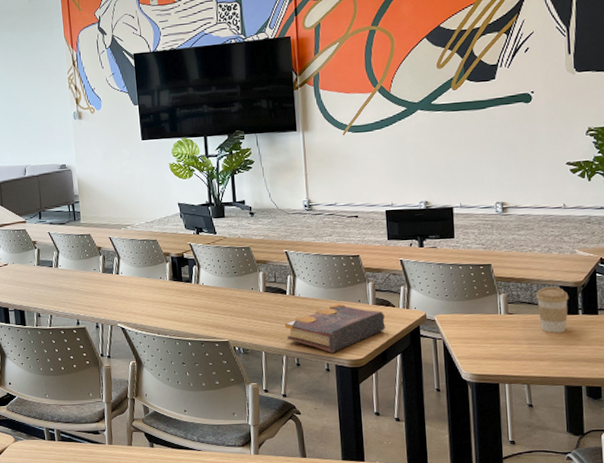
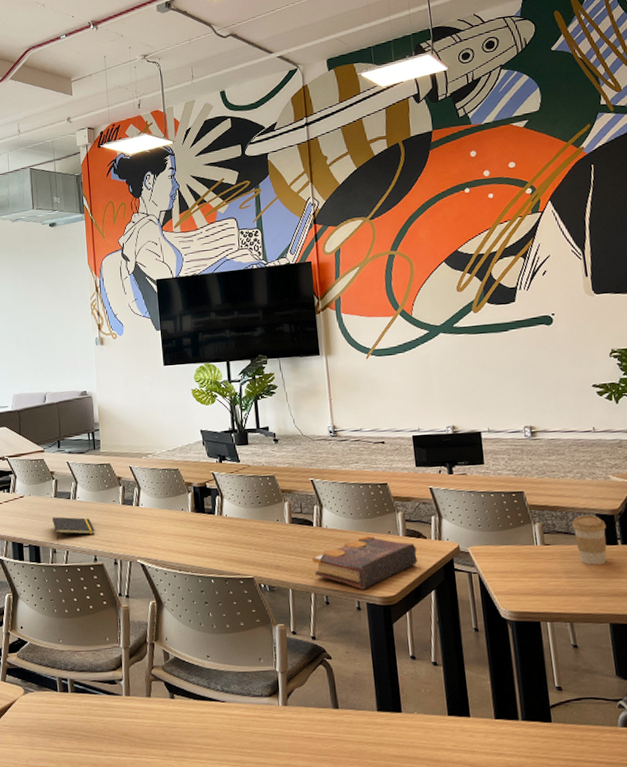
notepad: none [36,283,77,306] -> present [52,517,95,541]

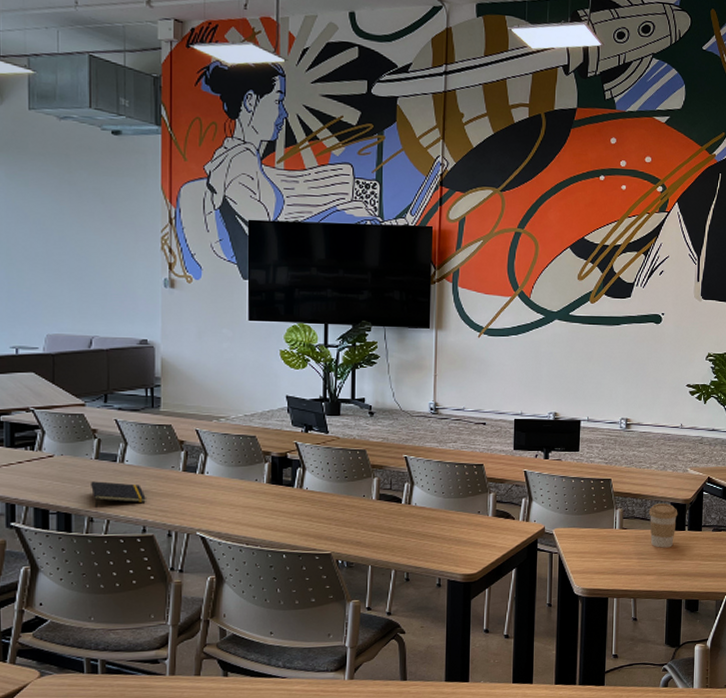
book: present [311,535,418,590] -> none [396,514,503,567]

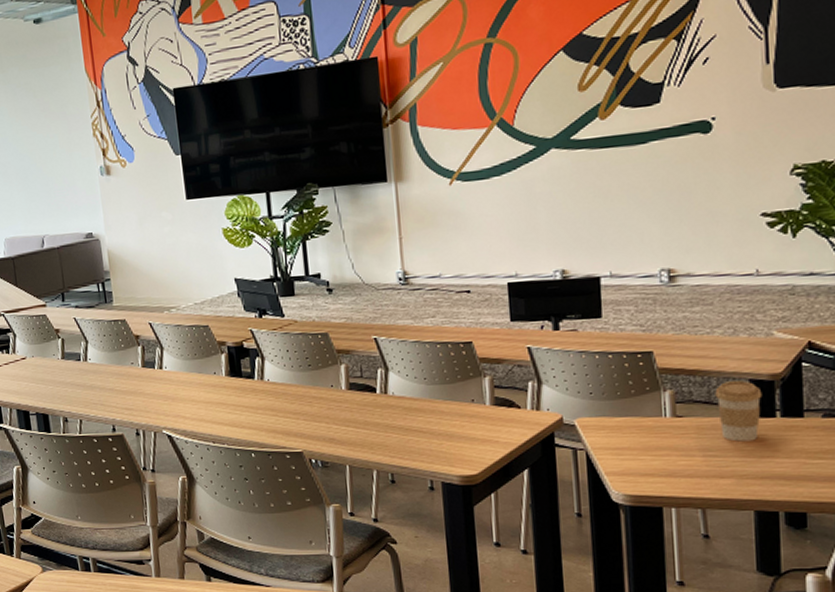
notepad: present [91,481,146,509] -> none [61,381,112,409]

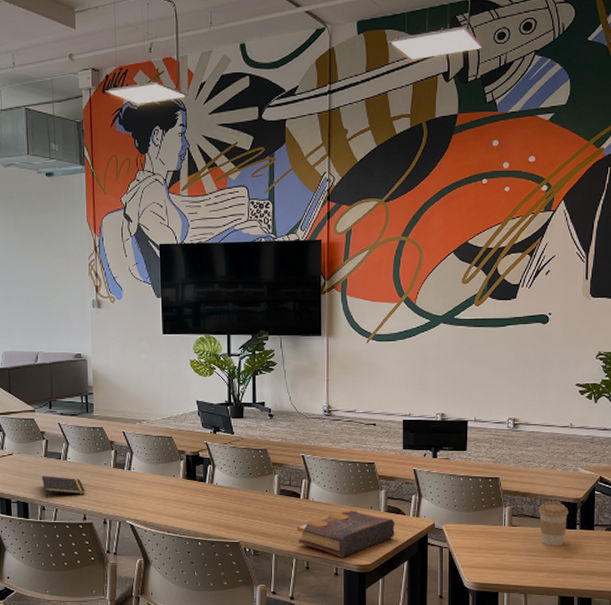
notepad: none [61,381,112,409] -> present [42,476,85,499]
book: none [374,404,508,467] -> present [296,509,395,558]

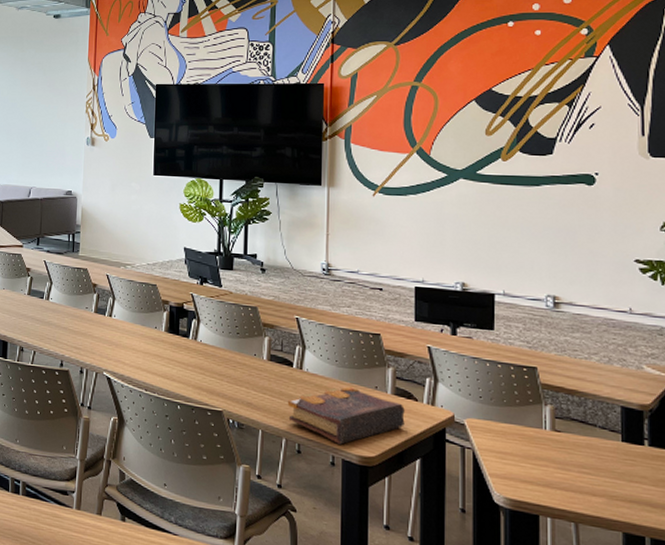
notepad: present [42,476,85,499] -> none [23,315,65,340]
coffee cup: present [538,502,569,546] -> none [590,405,633,465]

